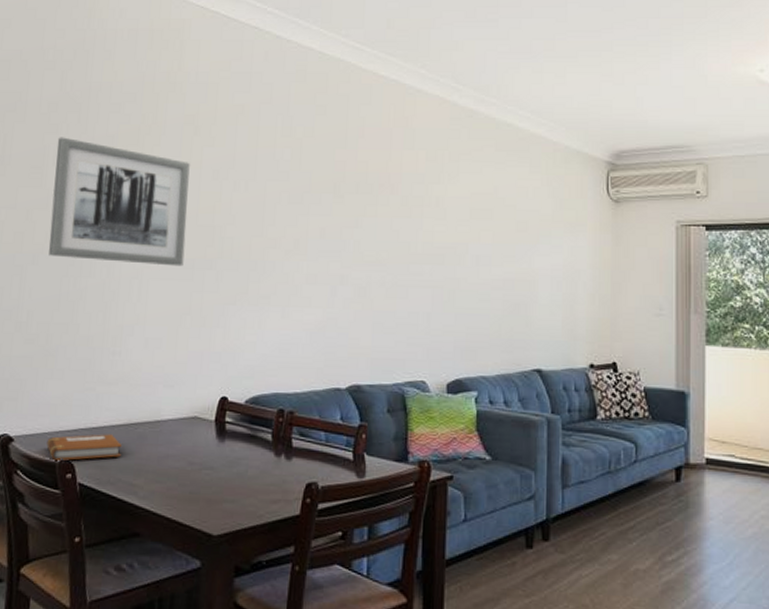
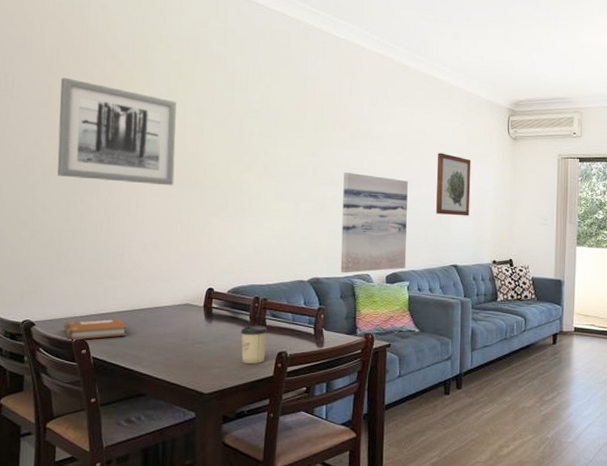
cup: none [259,447,294,499] -> present [240,325,268,365]
wall art: none [387,247,476,380] -> present [340,172,408,273]
wall art: none [512,221,559,304] -> present [436,153,471,216]

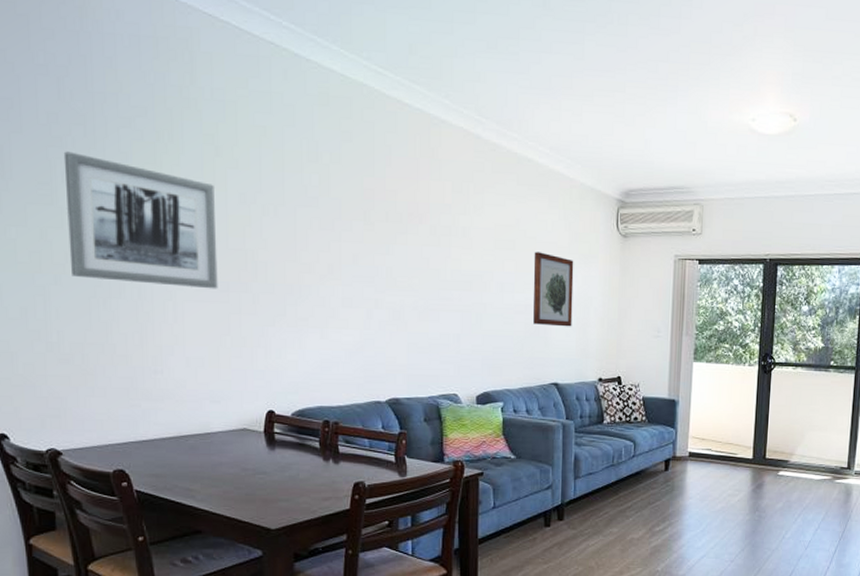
notebook: present [64,318,127,340] -> none [97,446,175,472]
cup: present [240,325,268,365] -> none [309,453,341,497]
wall art: present [340,172,408,273] -> none [423,274,500,393]

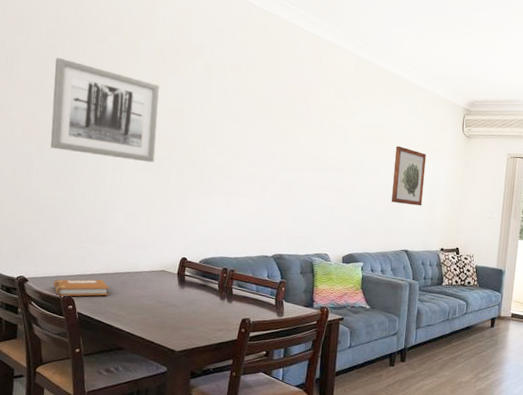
notebook: none [97,446,175,472] -> present [53,279,109,297]

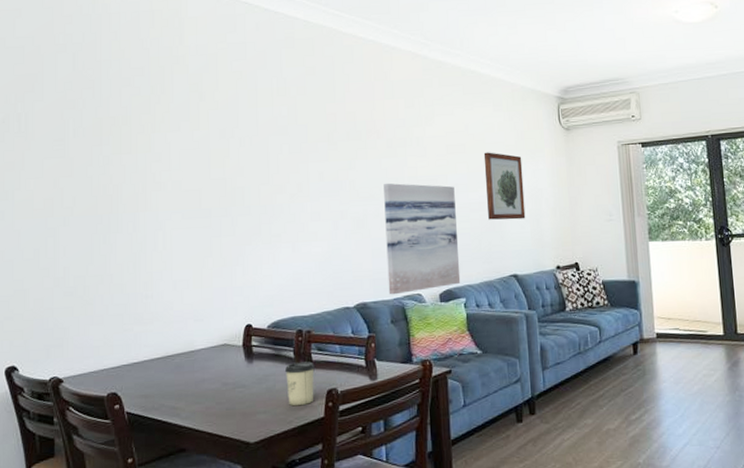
wall art: present [50,57,159,163] -> none [75,111,201,218]
notebook: present [53,279,109,297] -> none [94,367,162,396]
cup: none [209,293,234,328] -> present [284,361,315,406]
wall art: none [301,159,367,252] -> present [384,183,461,295]

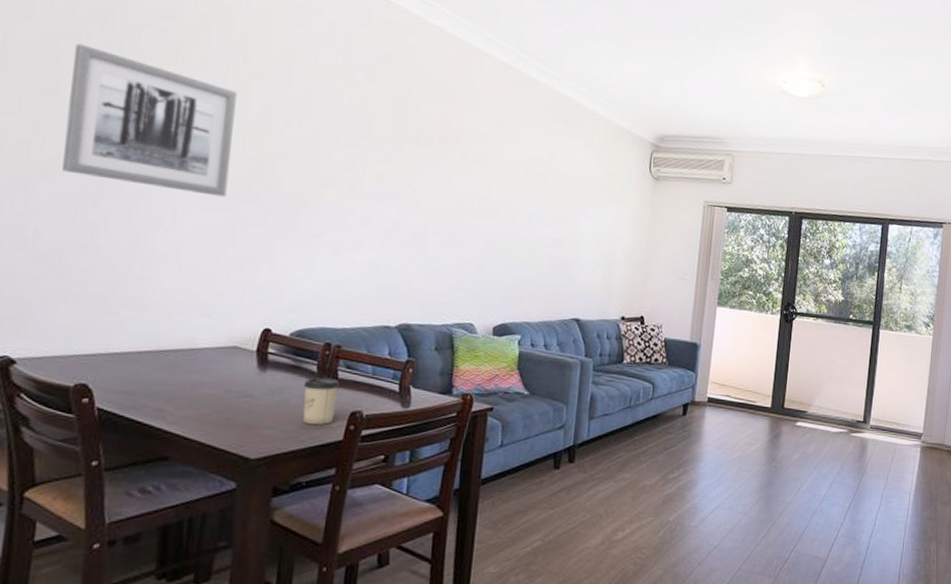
wall art: none [75,111,201,218] -> present [62,43,237,197]
wall art: present [384,183,461,295] -> none [437,199,528,321]
wall art: present [483,152,526,220] -> none [559,186,605,264]

